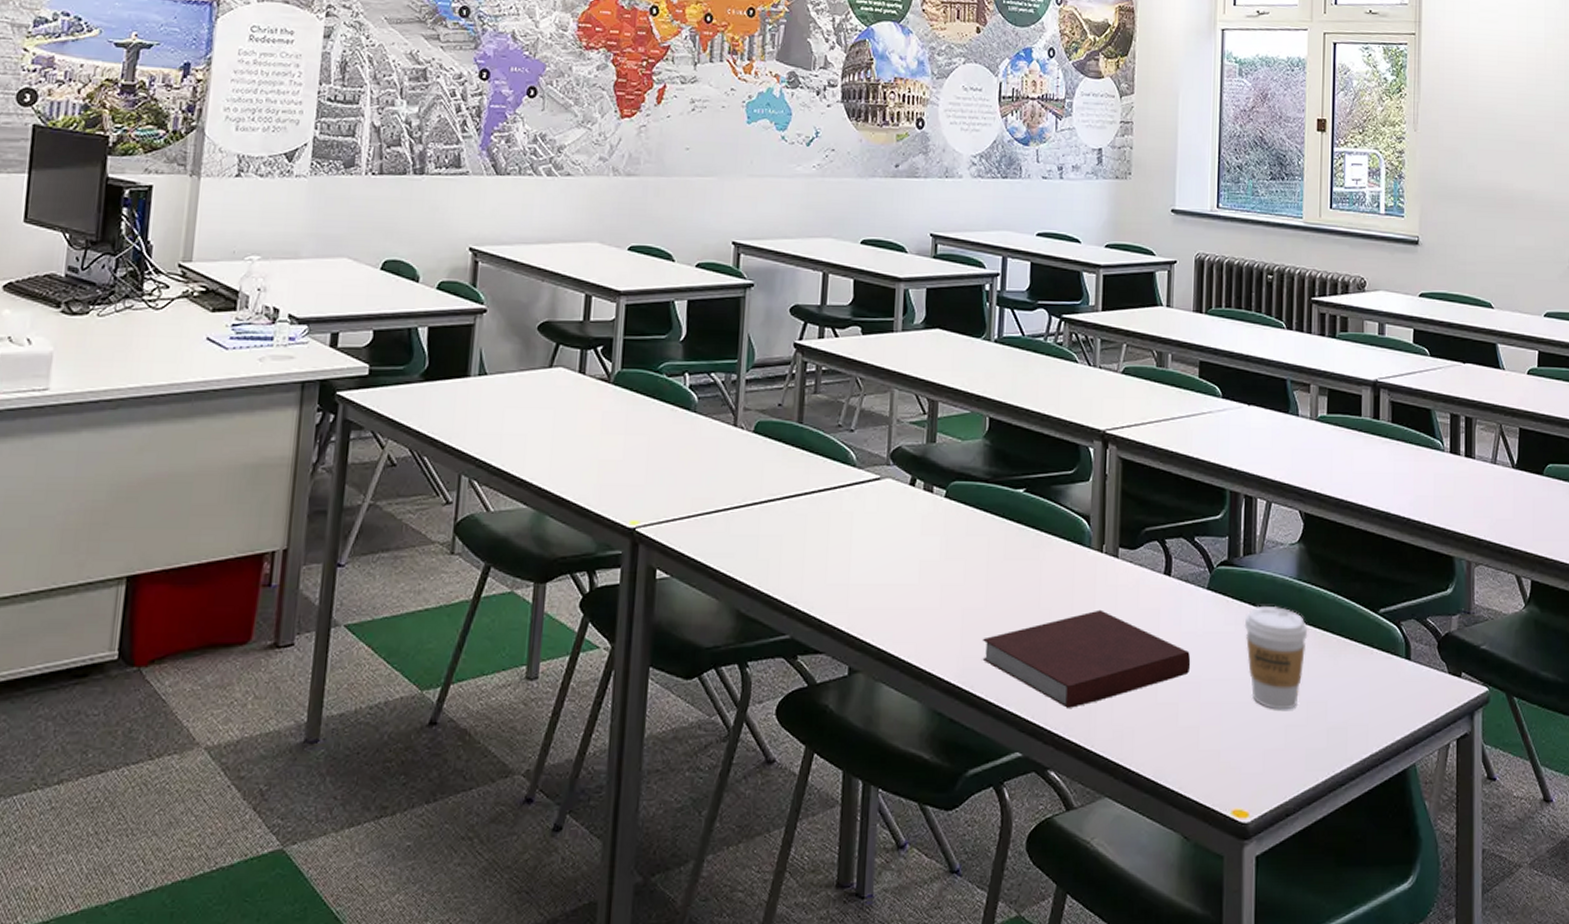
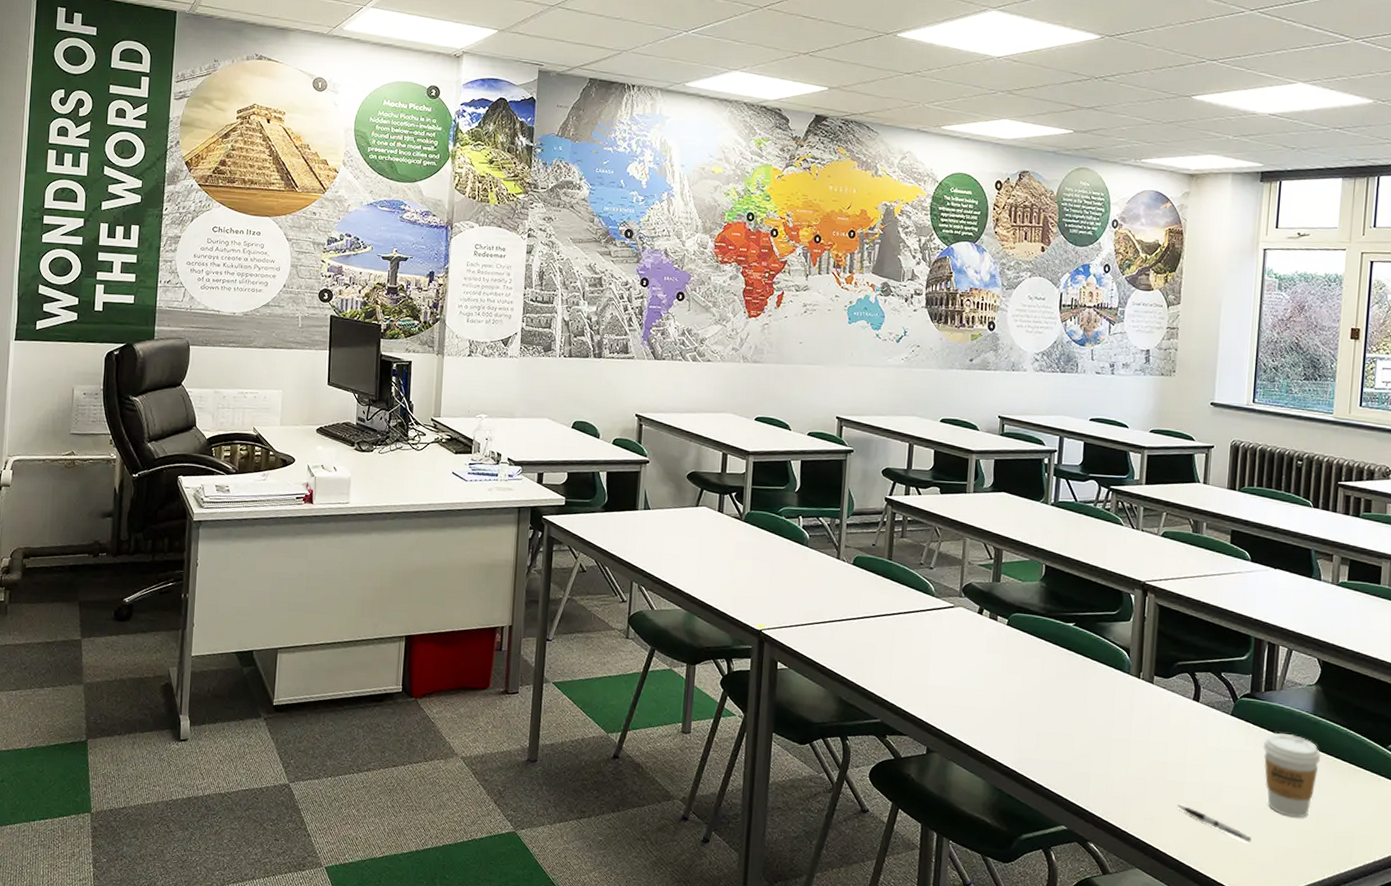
notebook: present [982,609,1191,708] -> none [1035,723,1214,797]
pen: none [1150,709,1235,748] -> present [1177,804,1251,842]

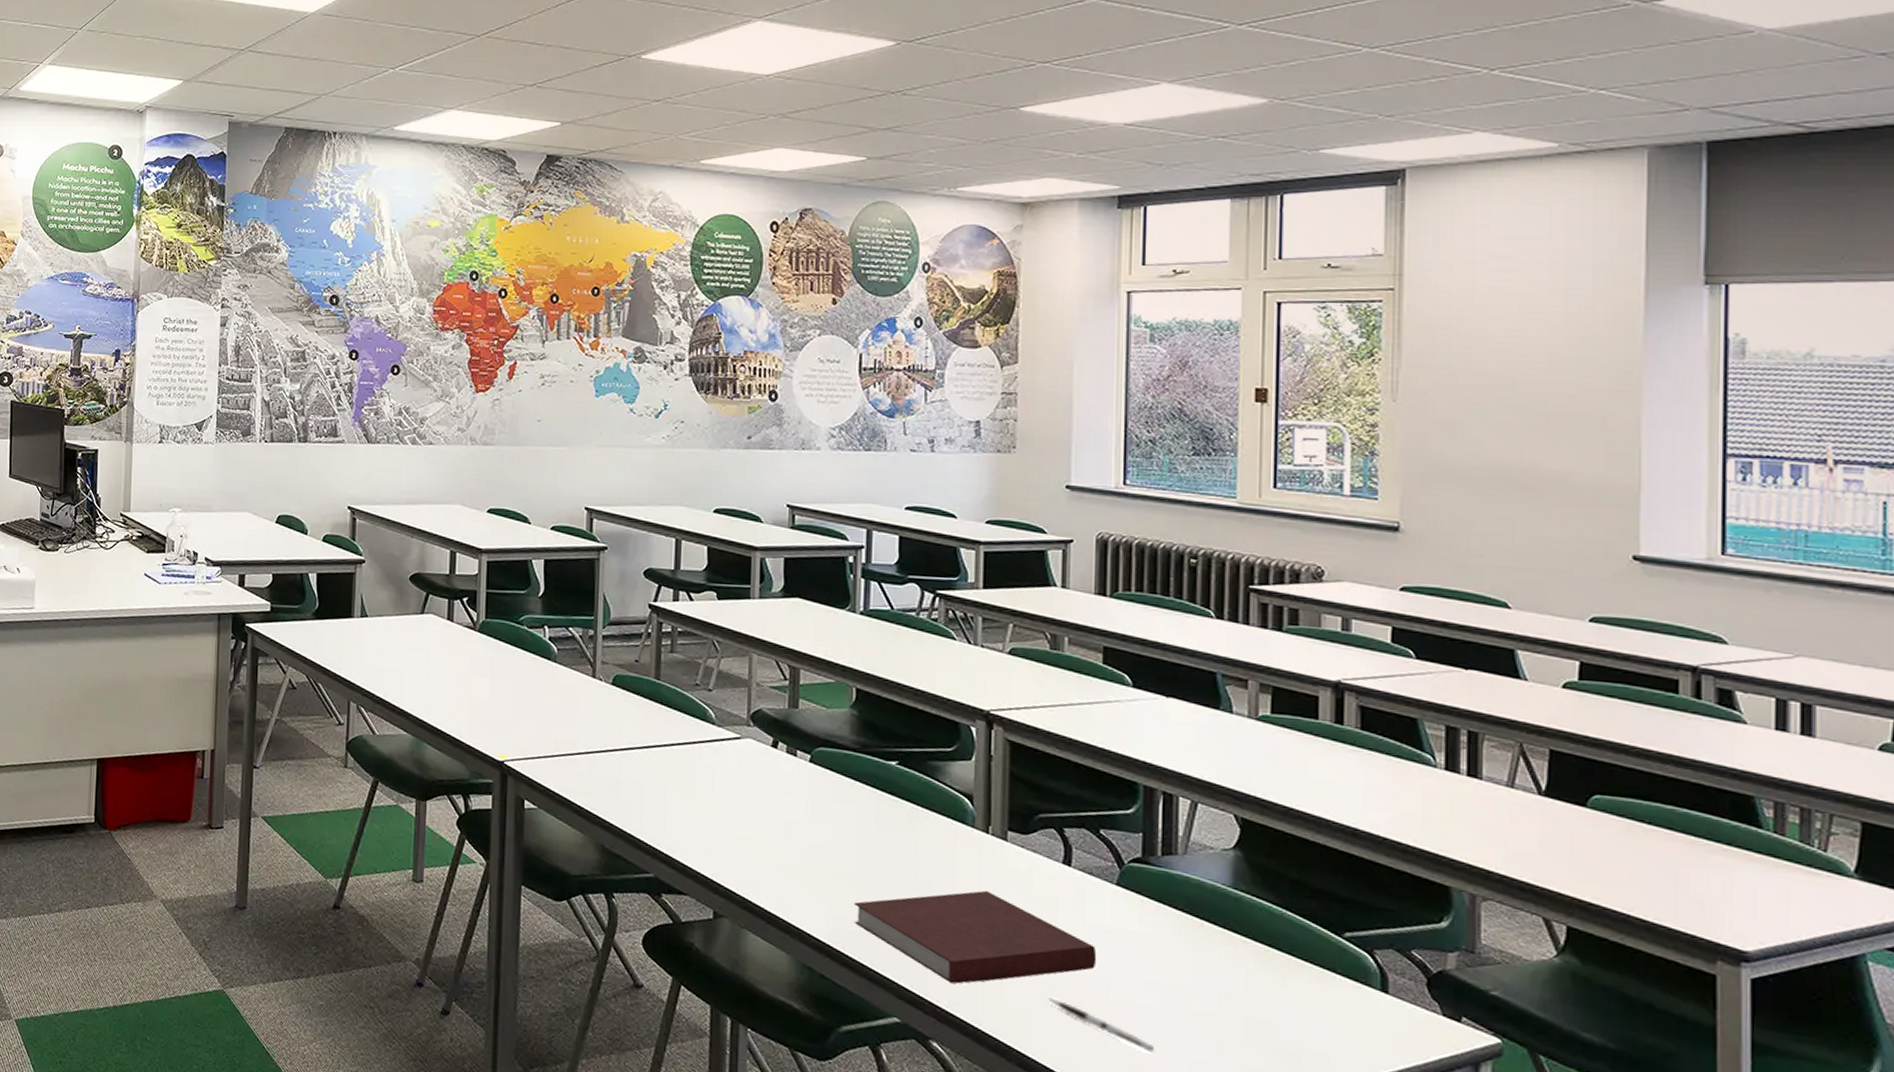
notebook: none [1035,723,1214,797] -> present [853,890,1097,984]
coffee cup: present [1263,732,1321,818] -> none [1163,909,1247,1023]

